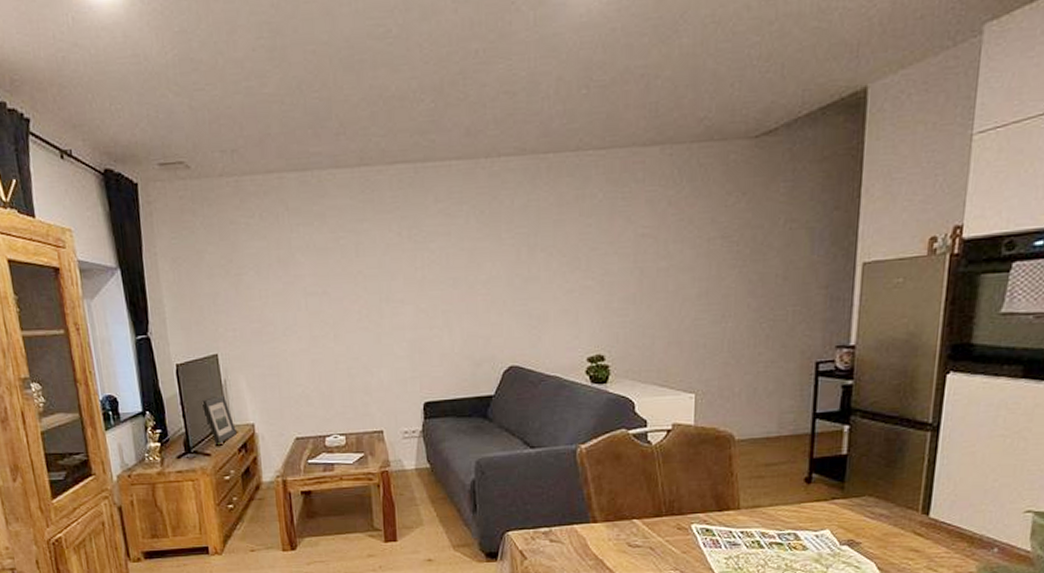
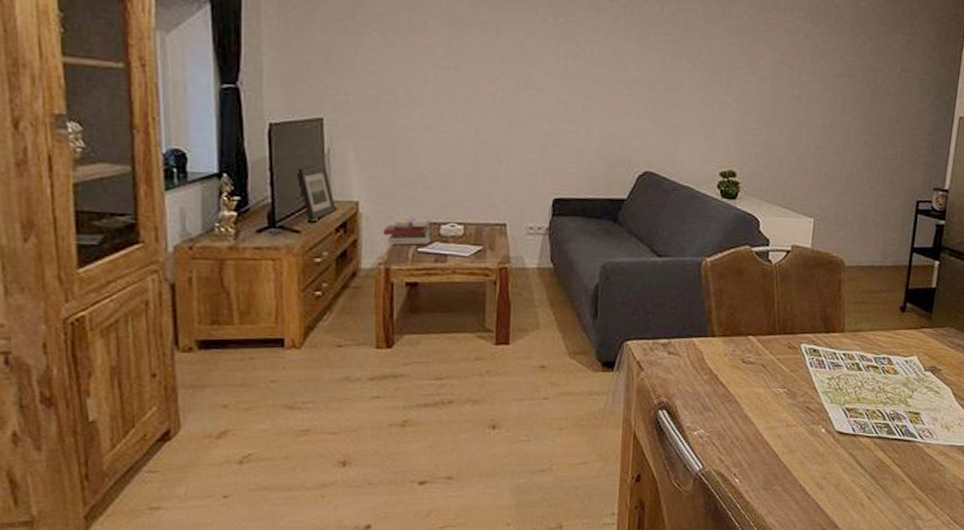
books: none [277,433,319,459] -> present [383,217,432,246]

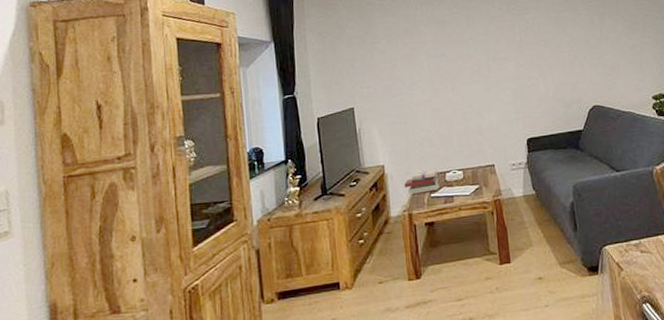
picture frame: present [297,165,336,221] -> none [339,142,368,185]

